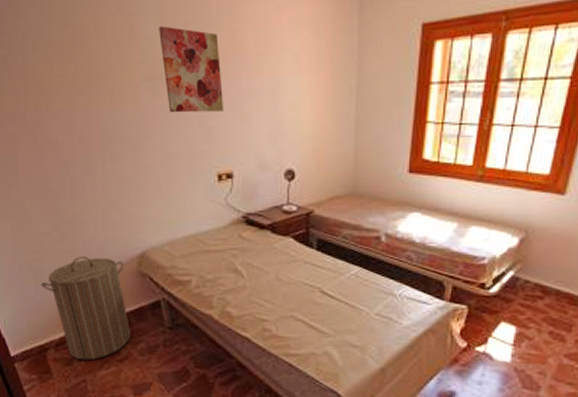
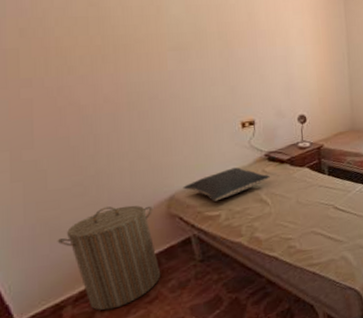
pillow: none [153,228,248,265] -> present [183,167,271,202]
wall art: present [159,26,224,113] -> none [184,8,245,76]

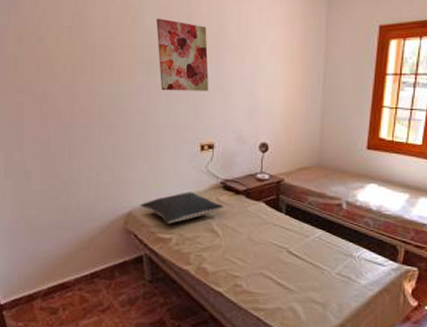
laundry hamper: present [57,205,161,311] -> none [34,213,114,310]
wall art: none [184,8,245,76] -> present [156,18,209,91]

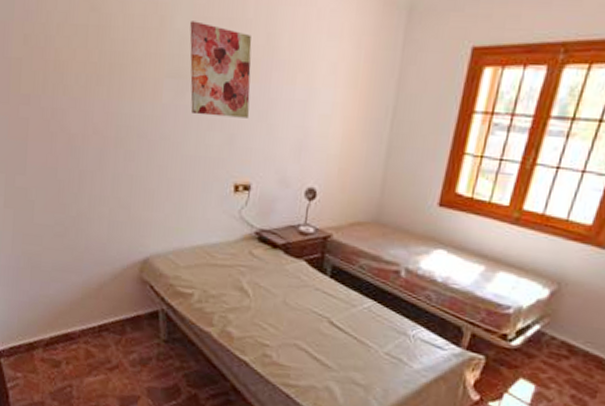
pillow: present [140,192,225,224] -> none [158,240,258,277]

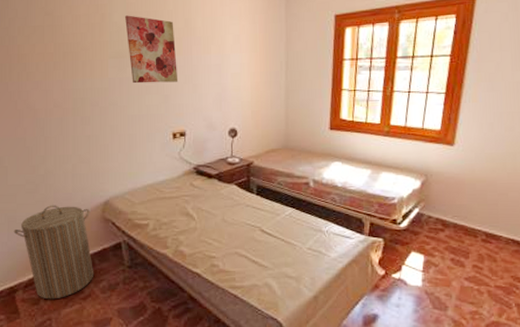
laundry hamper: none [36,254,125,365] -> present [13,205,94,300]

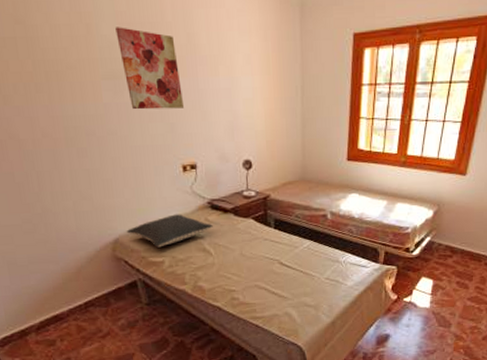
laundry hamper: present [13,205,94,300] -> none [15,245,111,340]
pillow: none [116,178,198,210] -> present [126,214,214,248]

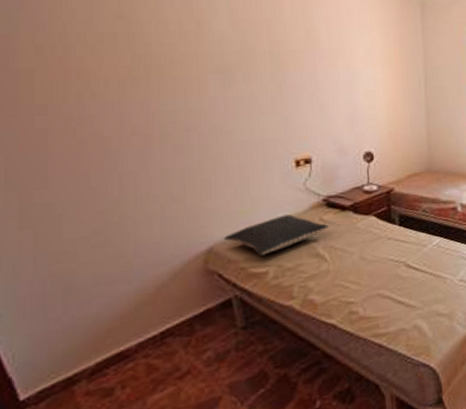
wall art: present [115,27,185,110] -> none [230,22,301,103]

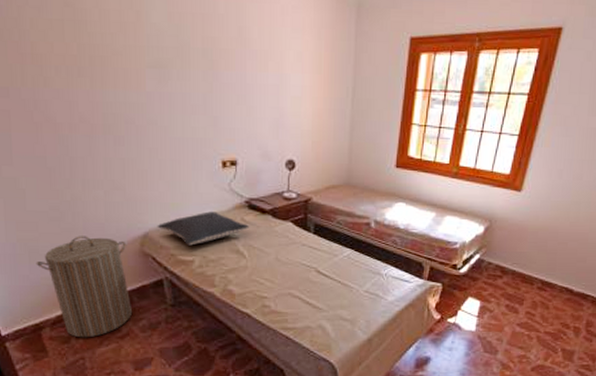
laundry hamper: none [71,258,195,387] -> present [36,236,133,338]

